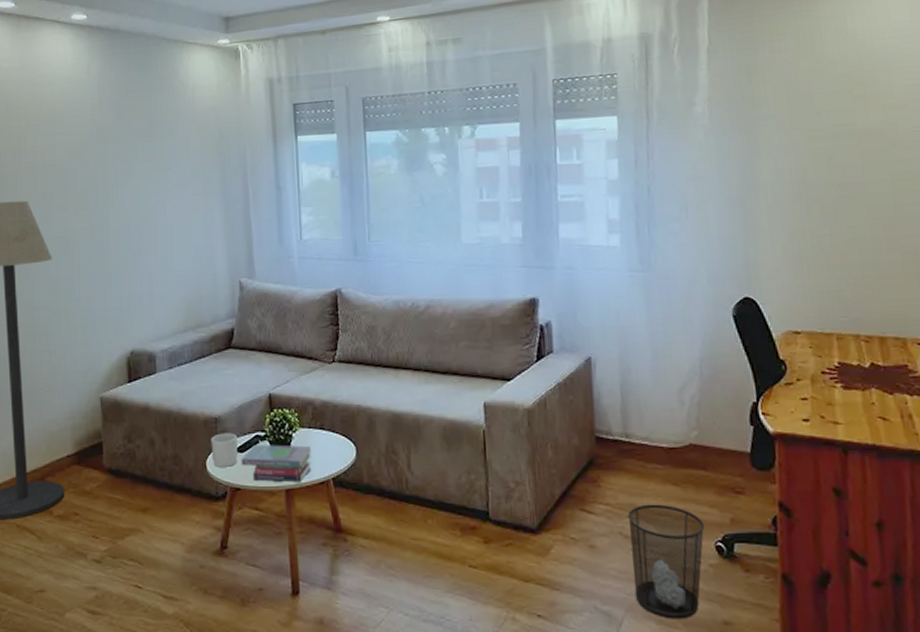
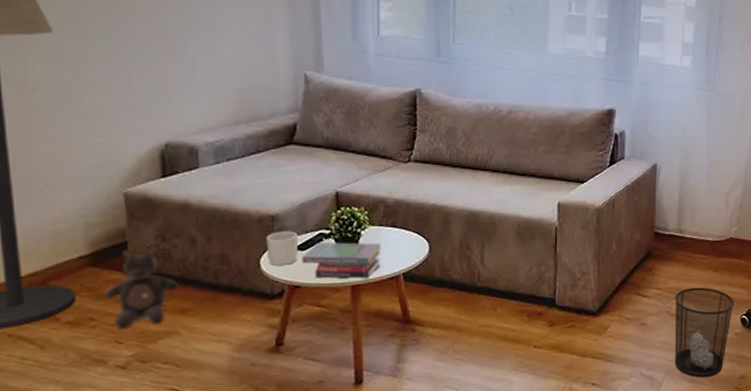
stuffed animal: none [85,447,142,524] -> present [103,246,179,329]

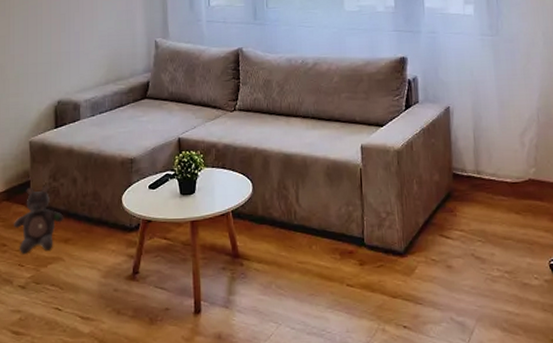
mug: present [266,231,299,266] -> none [126,172,151,202]
books: present [301,242,381,279] -> none [152,181,214,215]
waste bin: present [674,287,735,378] -> none [478,230,541,327]

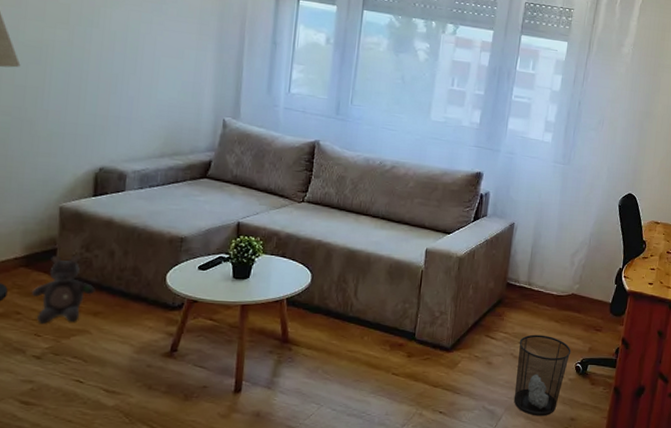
waste bin: none [478,230,541,327] -> present [513,334,571,416]

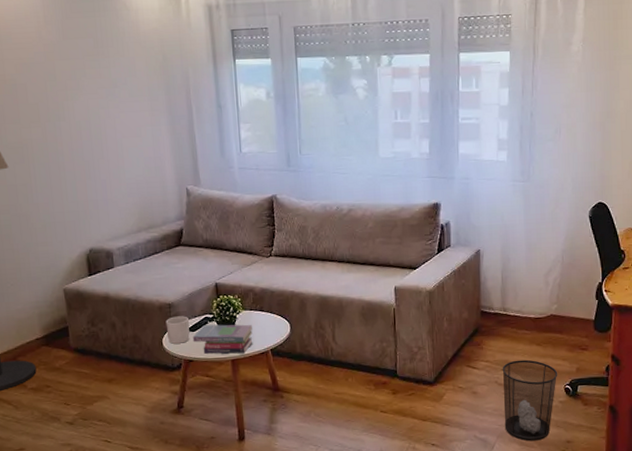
stuffed animal: present [31,255,95,324] -> none [54,330,106,394]
mug: none [172,252,202,282] -> present [165,316,190,344]
books: none [201,264,270,300] -> present [192,324,253,355]

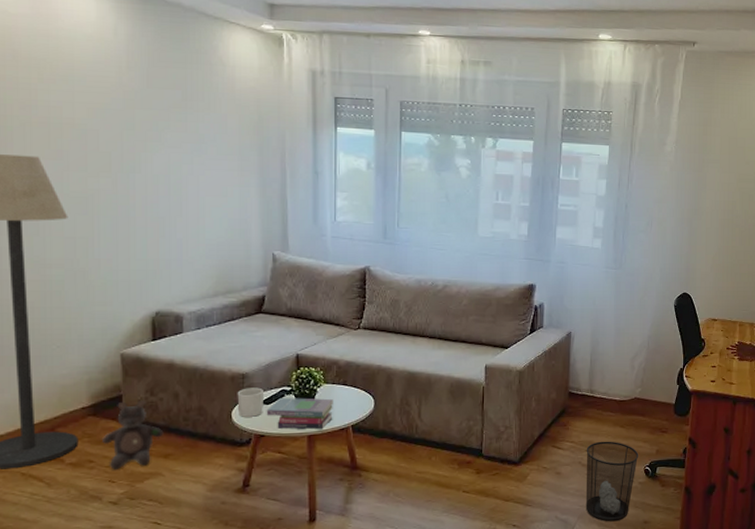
stuffed animal: none [54,330,106,394] -> present [101,399,164,470]

